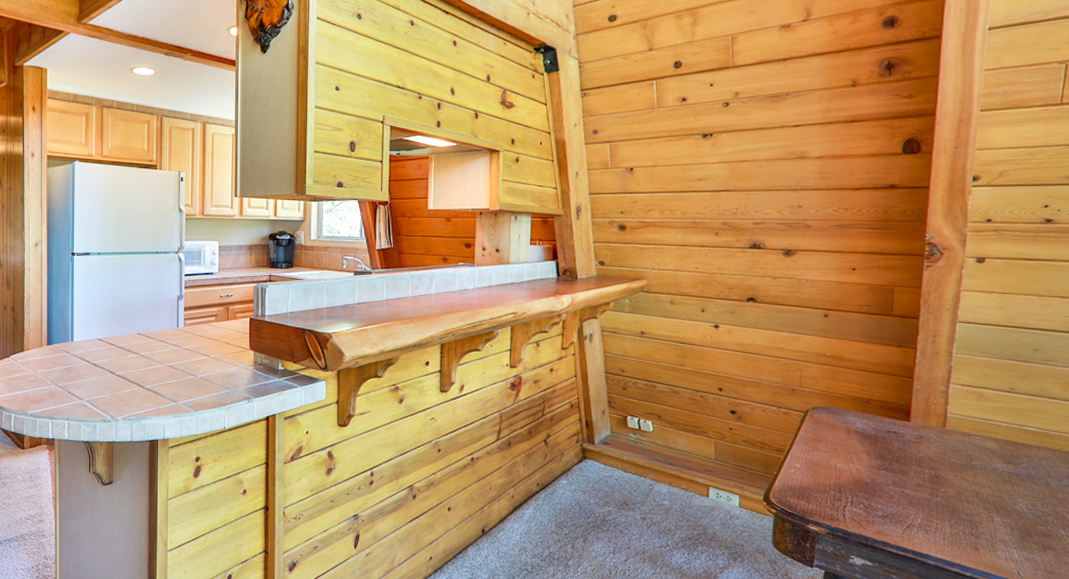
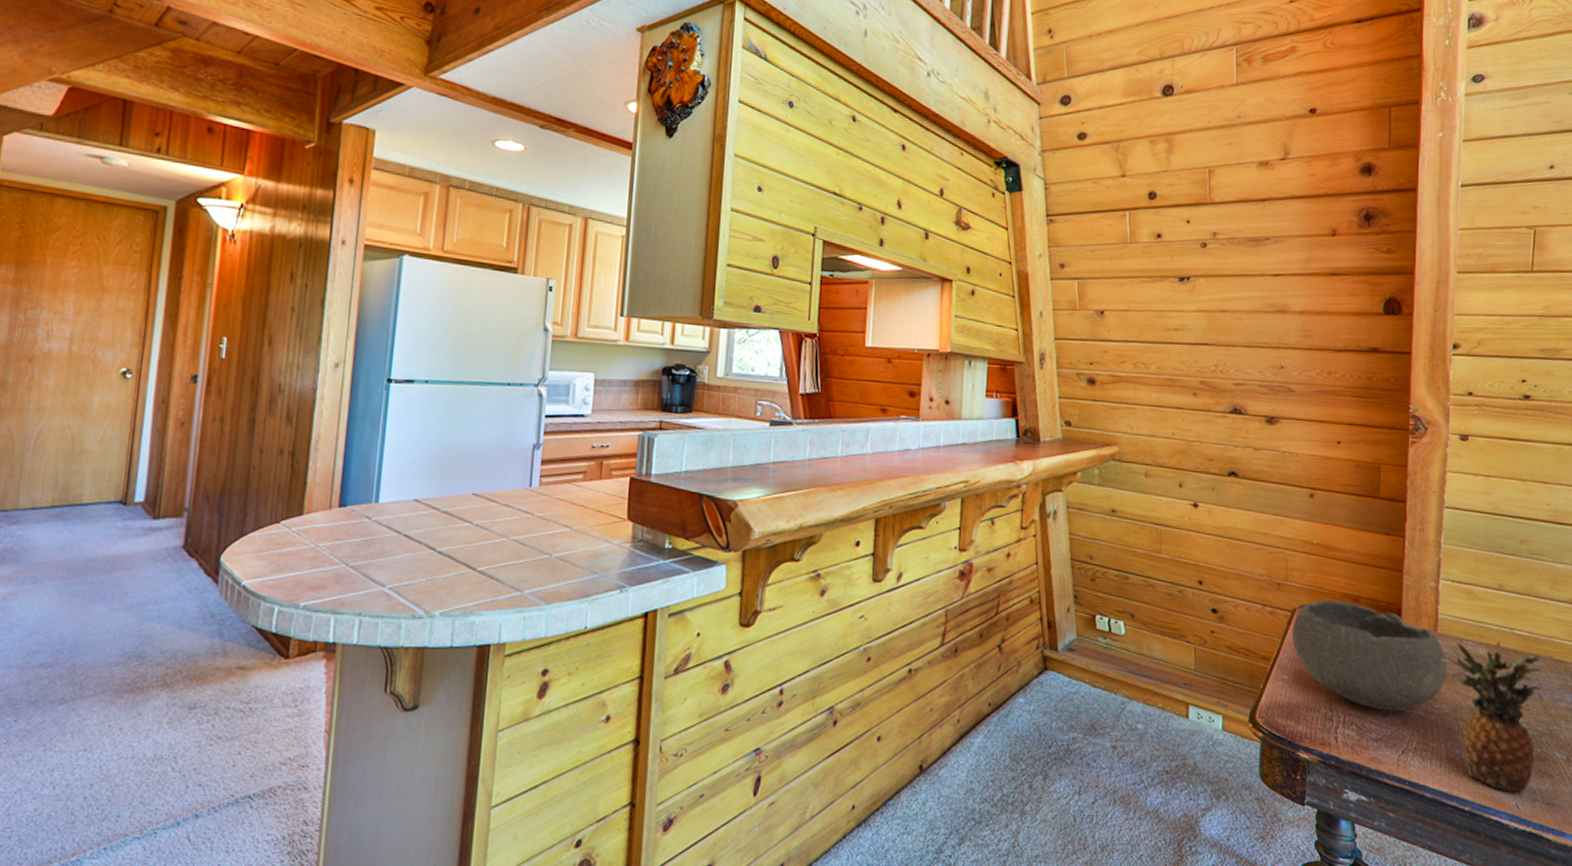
bowl: none [804,402,955,494] -> present [1291,600,1448,711]
fruit: none [947,436,1056,563] -> present [1440,641,1546,793]

